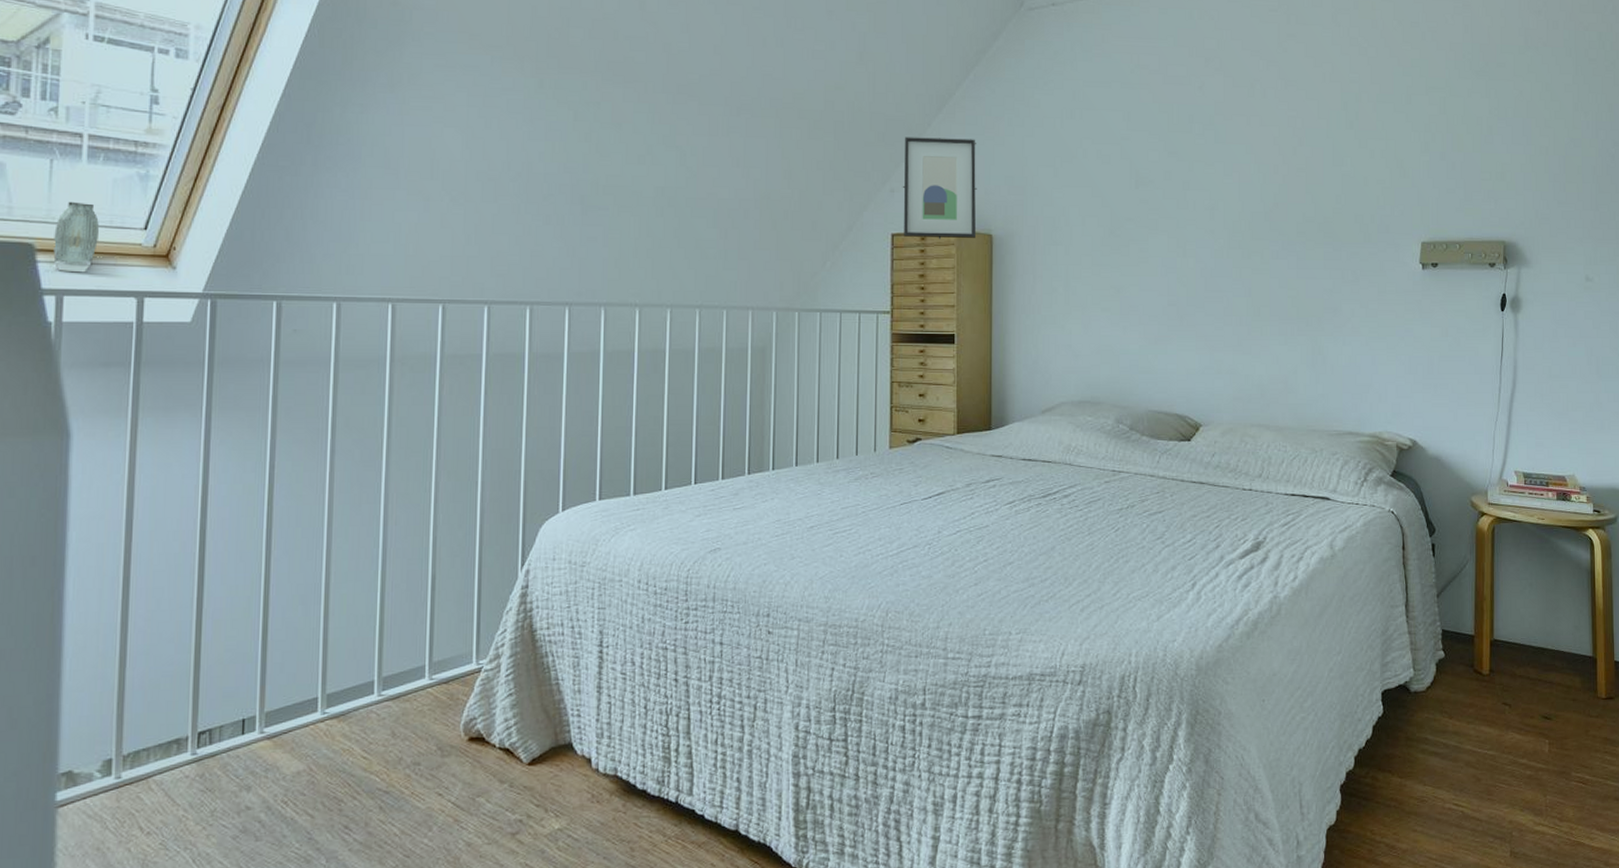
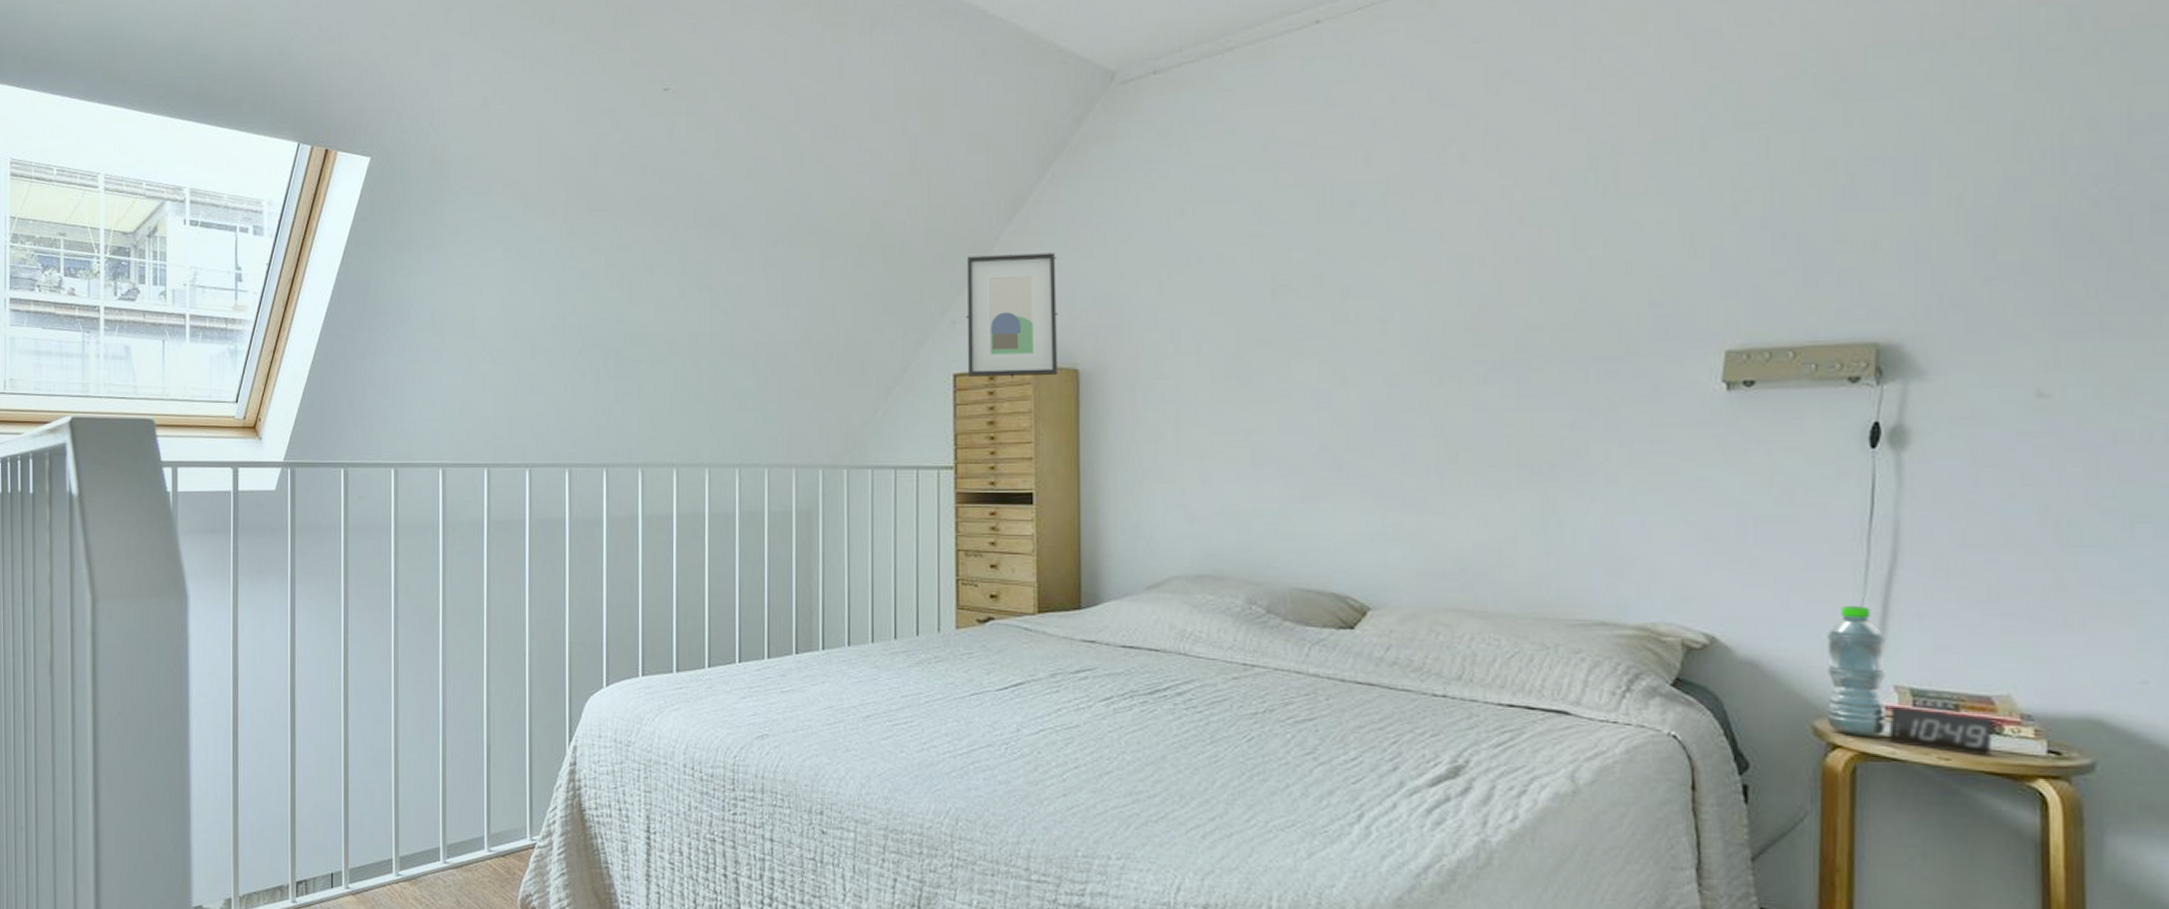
vase: present [53,201,99,273] -> none [168,379,201,446]
water bottle: none [1478,418,1510,506] -> present [1827,606,1886,736]
alarm clock: none [1511,484,1566,516] -> present [1888,705,1993,757]

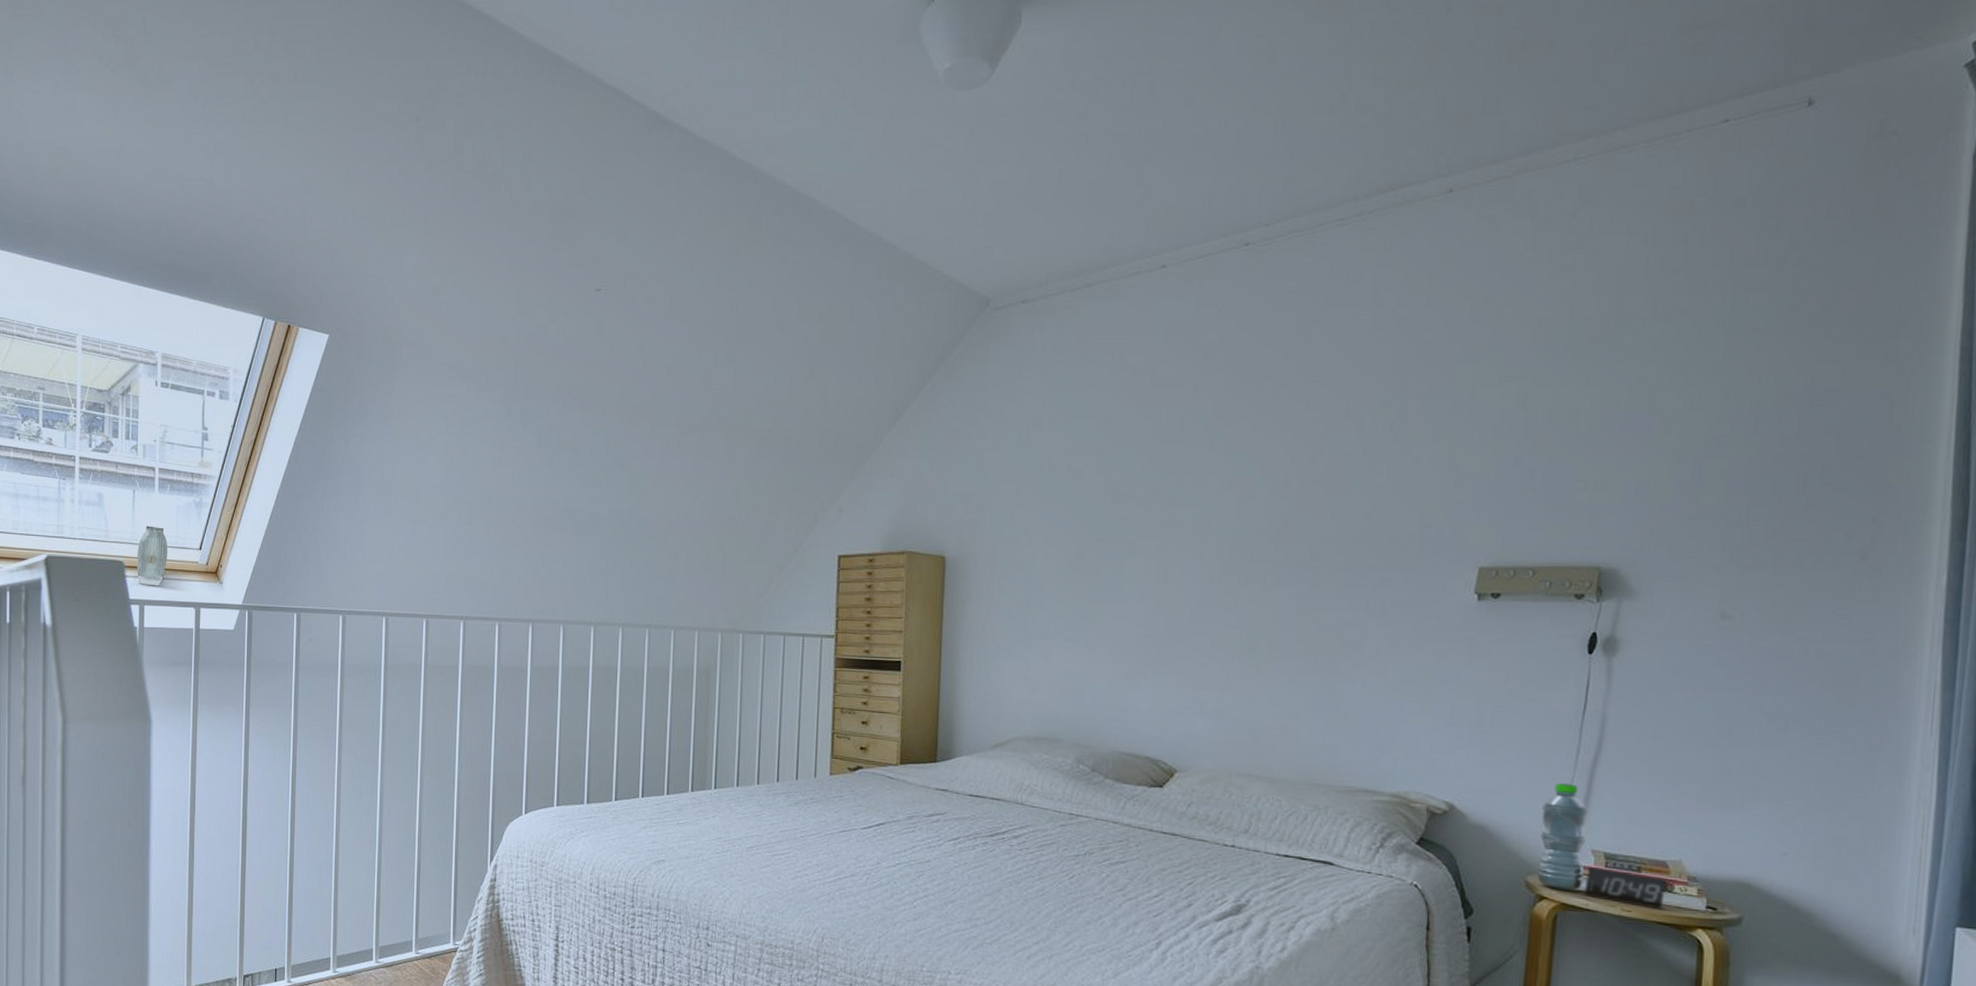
vase: none [168,379,201,446] -> present [137,526,168,586]
picture frame: present [965,252,1058,379] -> none [851,453,931,562]

